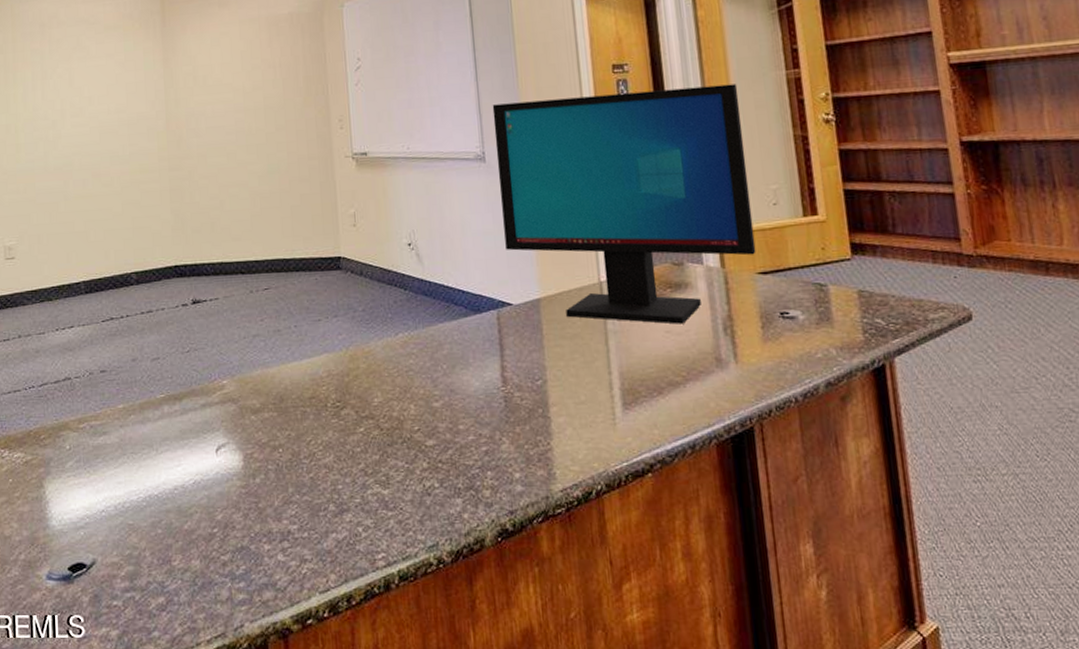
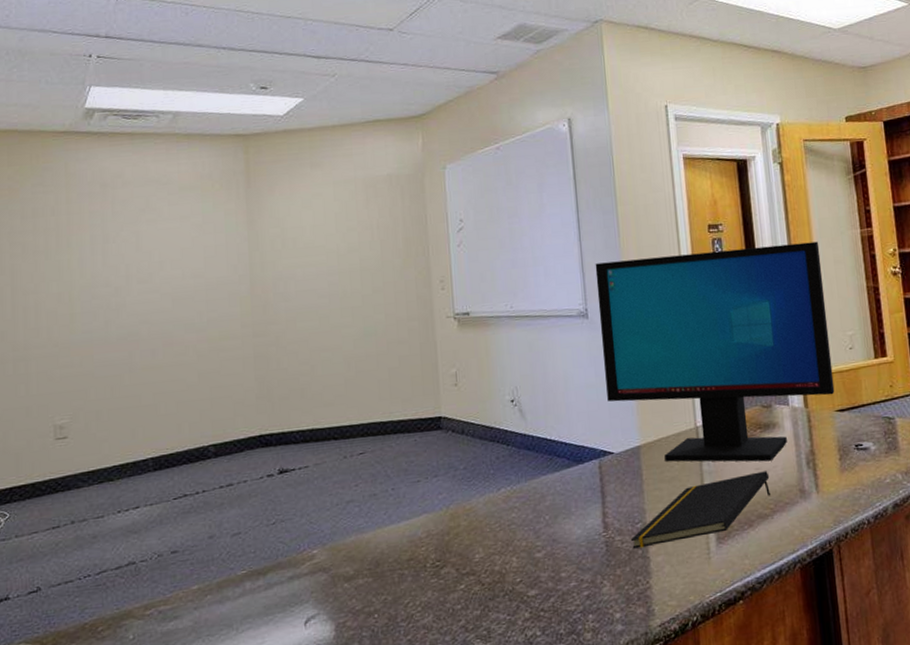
notepad: none [530,334,682,407] -> present [630,471,770,549]

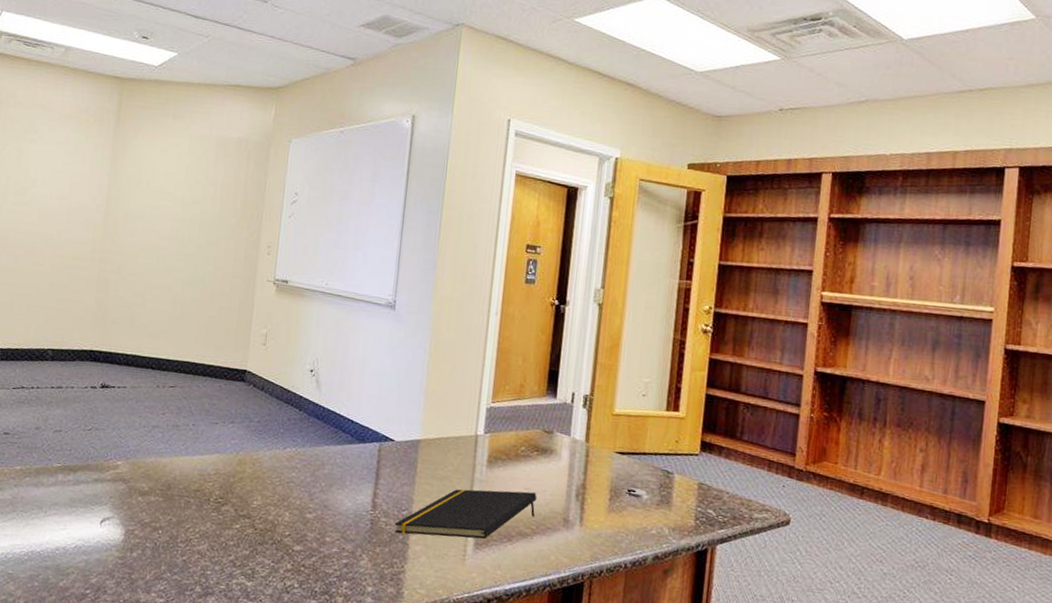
computer monitor: present [595,241,835,462] -> none [398,259,634,484]

